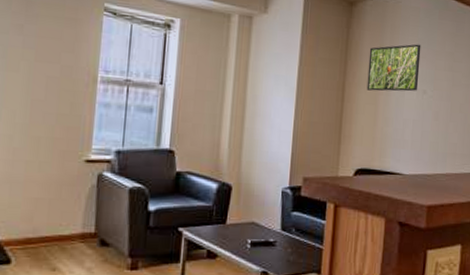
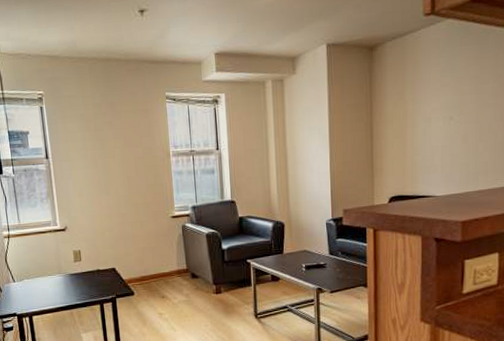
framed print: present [366,44,421,92] -> none [393,74,444,126]

